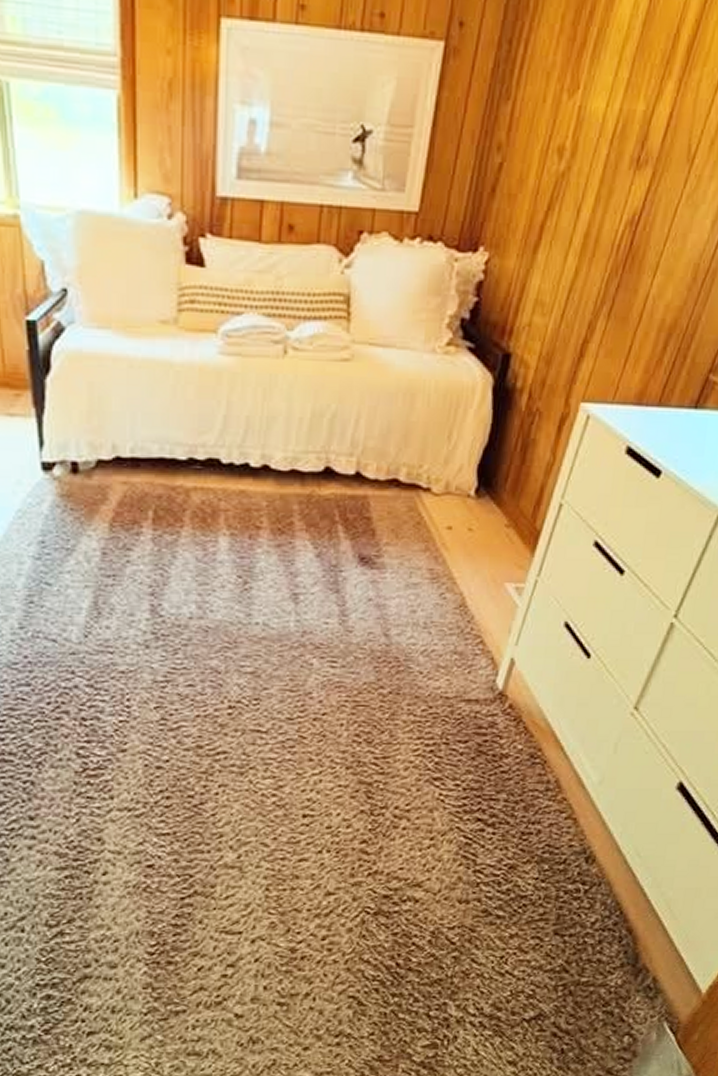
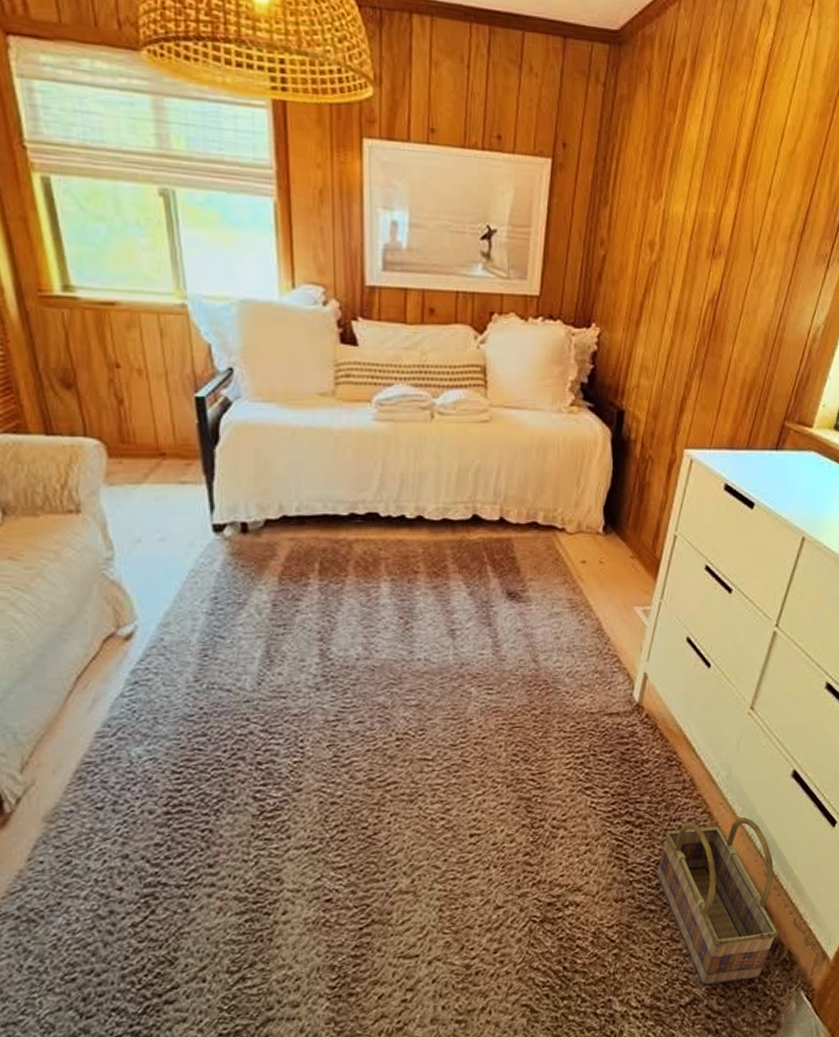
basket: none [508,826,645,1003] -> present [657,816,779,986]

